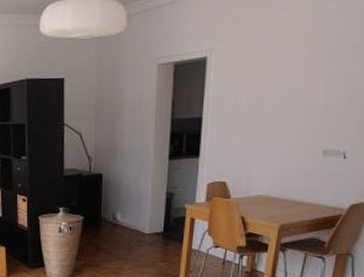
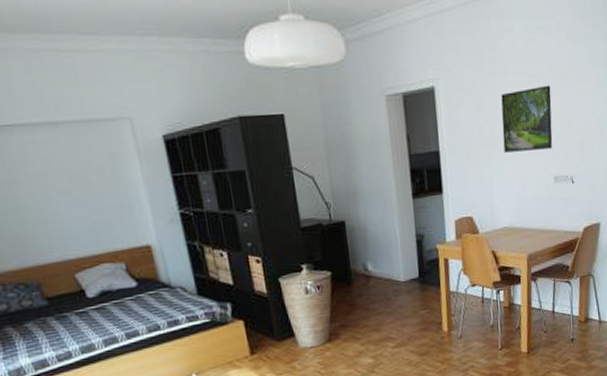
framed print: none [270,57,335,123] -> present [501,85,553,153]

